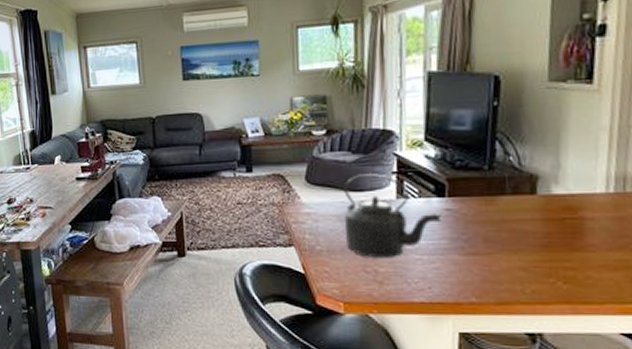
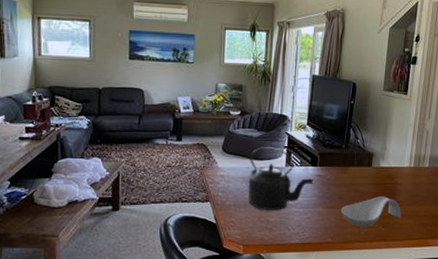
spoon rest: none [489,238,597,283] -> present [341,196,401,227]

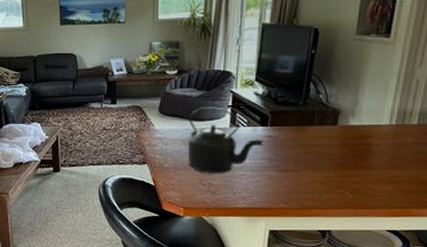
spoon rest: present [341,196,401,227] -> none [297,159,376,193]

